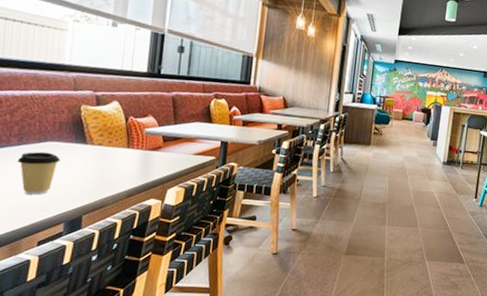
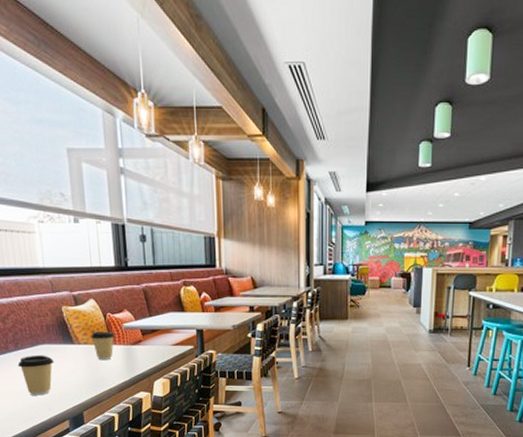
coffee cup: none [106,133,134,164] -> present [90,331,115,361]

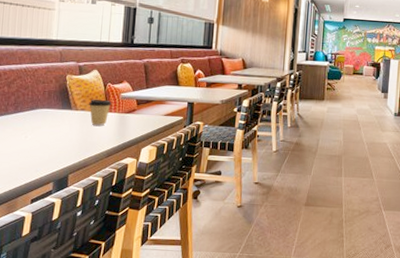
coffee cup: present [18,355,54,396] -> none [14,118,50,157]

